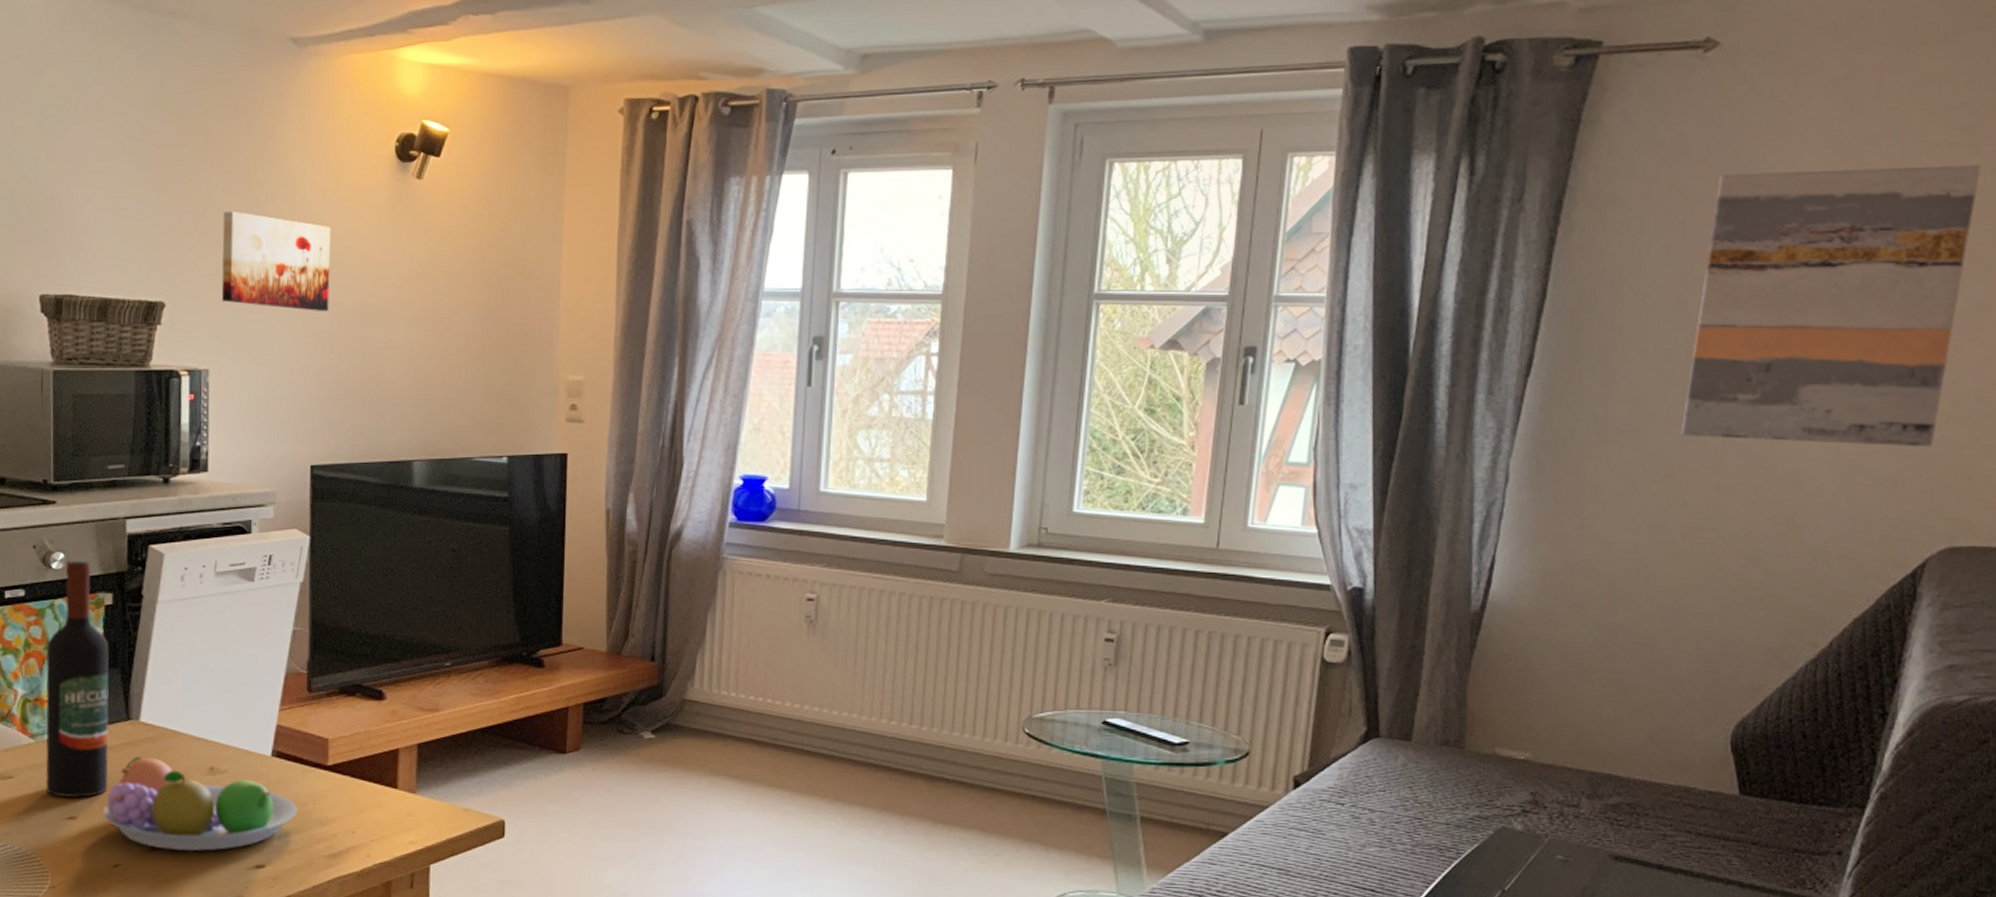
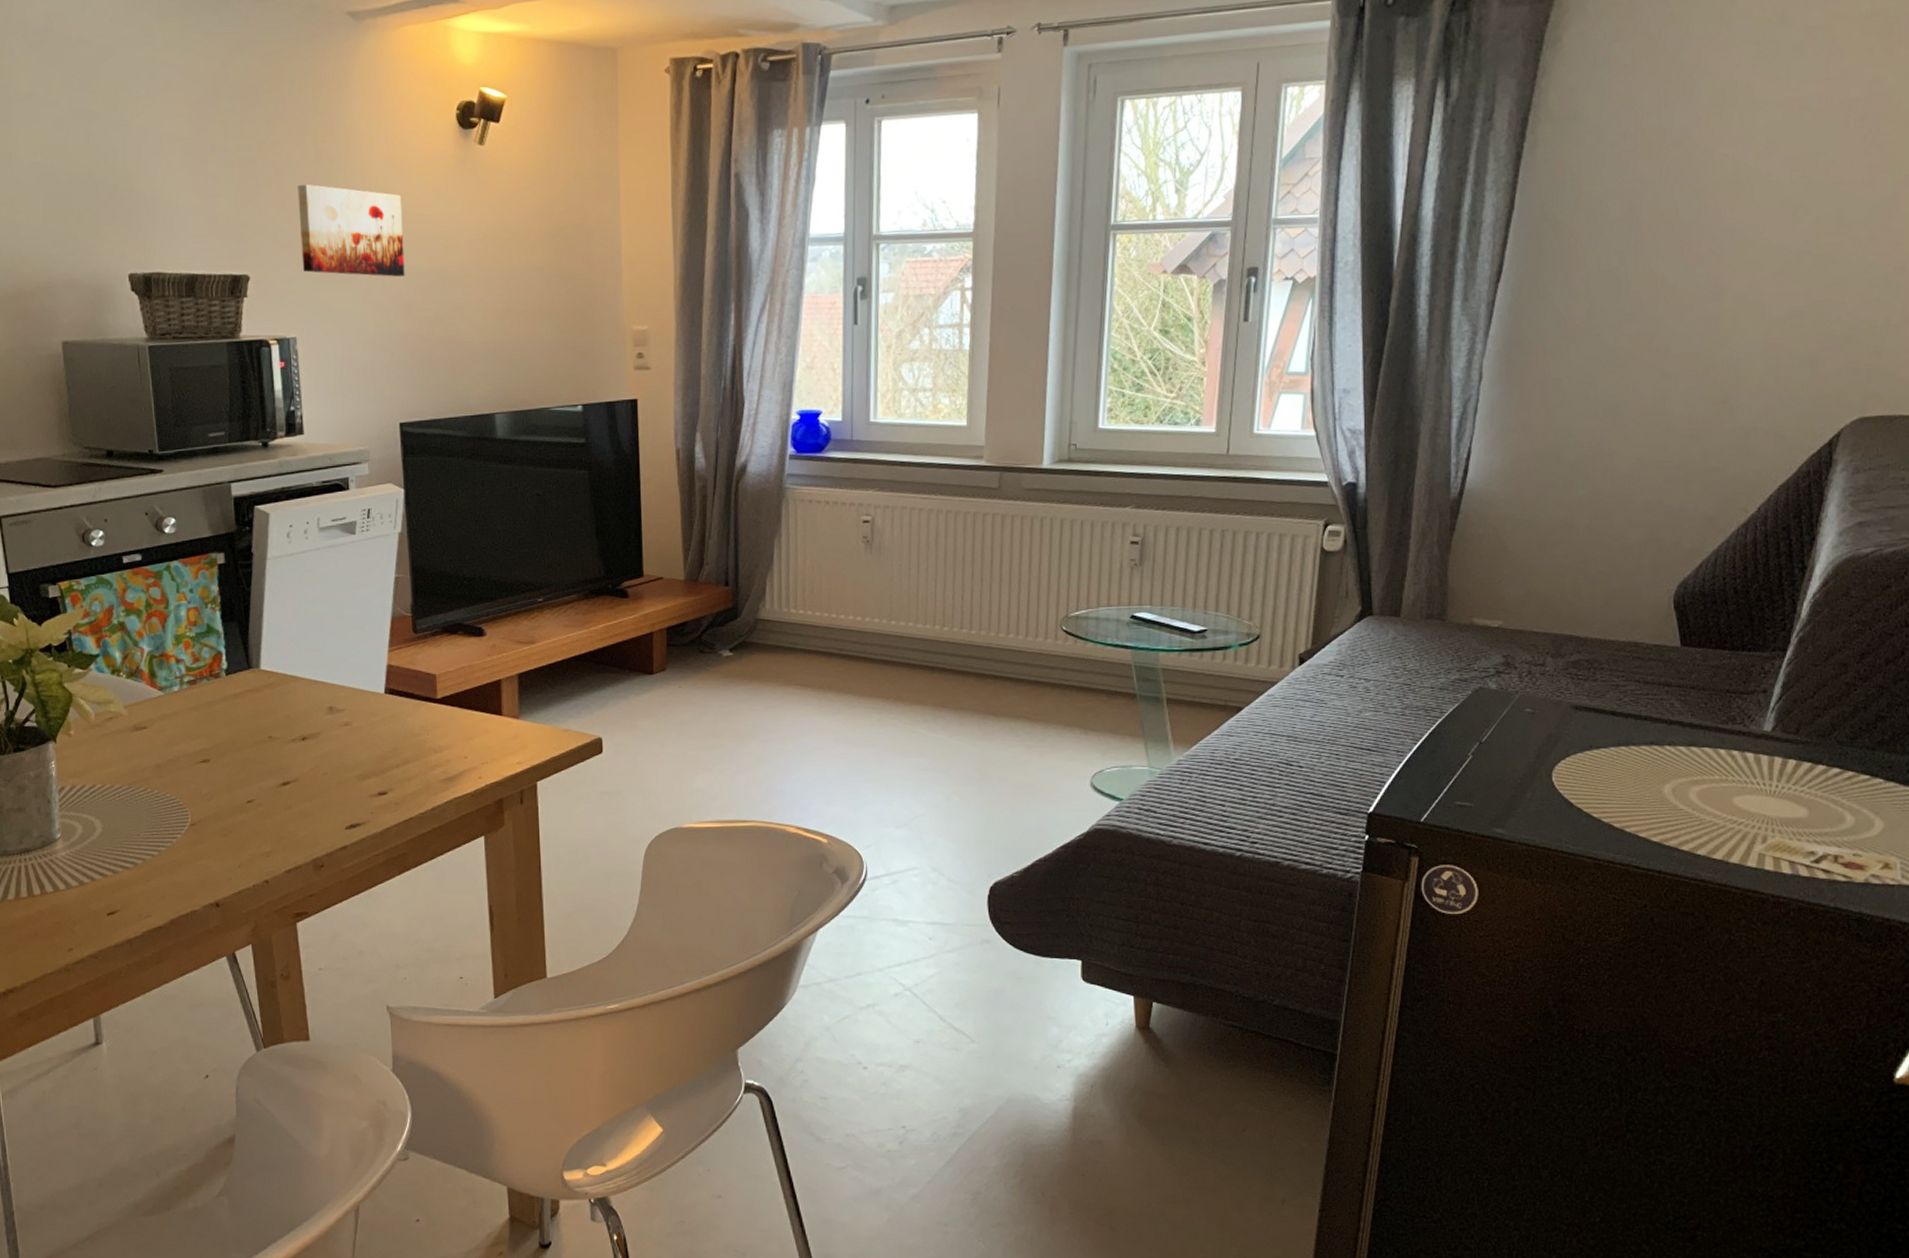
wine bottle: present [45,560,110,798] -> none [166,524,236,744]
fruit bowl: present [103,756,298,852] -> none [233,701,413,785]
wall art: present [1680,165,1981,447] -> none [1631,68,1894,330]

